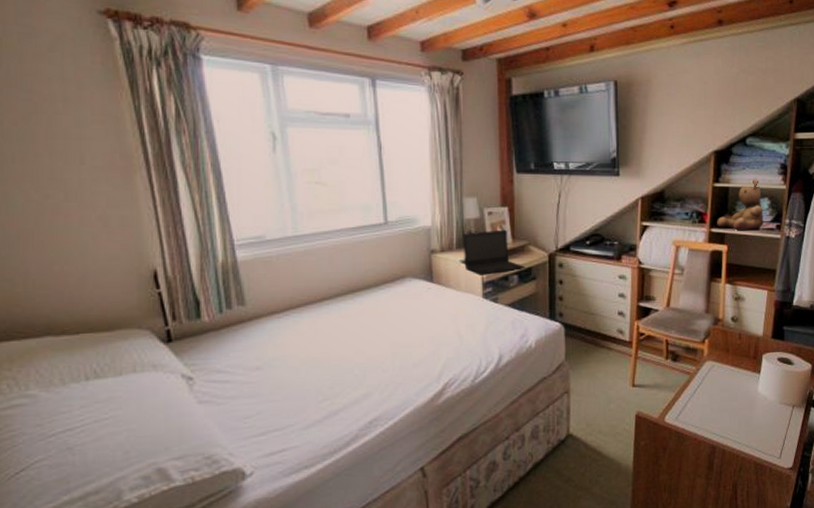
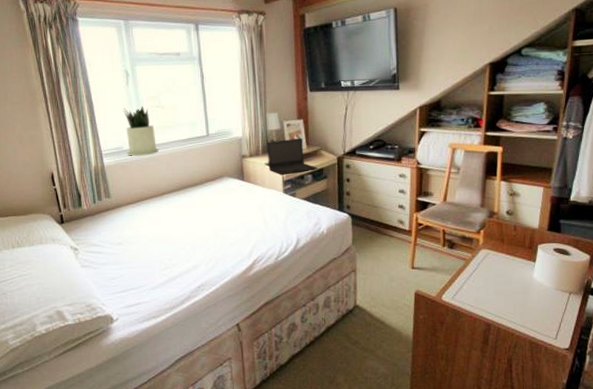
planter: none [267,181,319,248] -> present [123,106,160,156]
teddy bear: present [717,178,764,231] -> none [492,85,540,134]

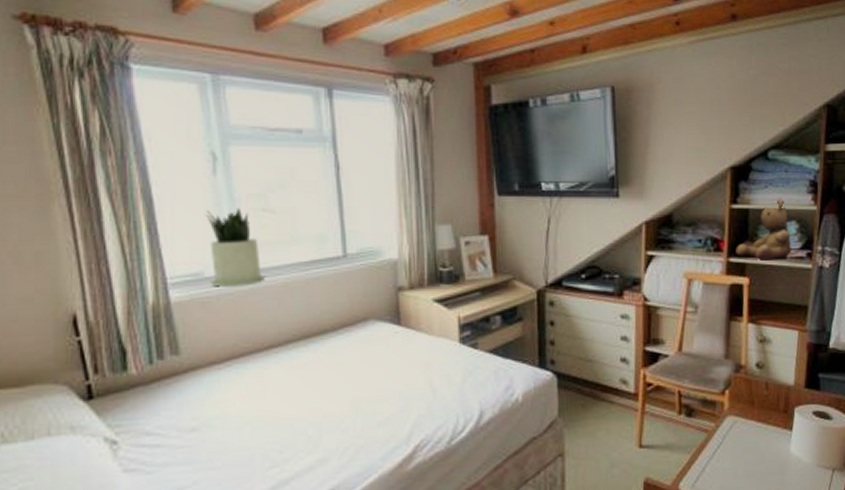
laptop: present [266,137,319,175] -> none [435,261,511,317]
teddy bear: none [492,85,540,134] -> present [736,198,791,260]

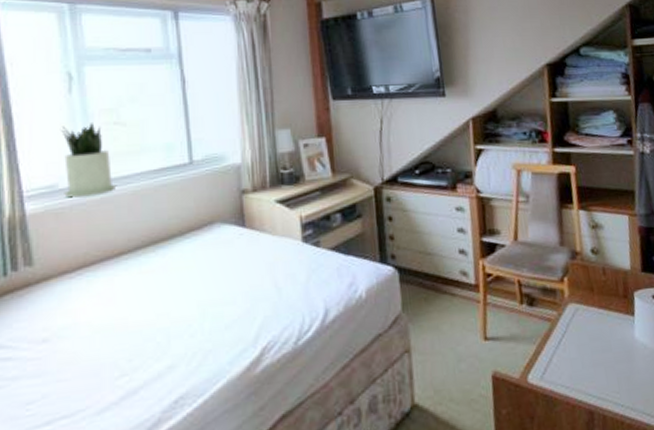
teddy bear: present [736,198,791,260] -> none [559,90,612,149]

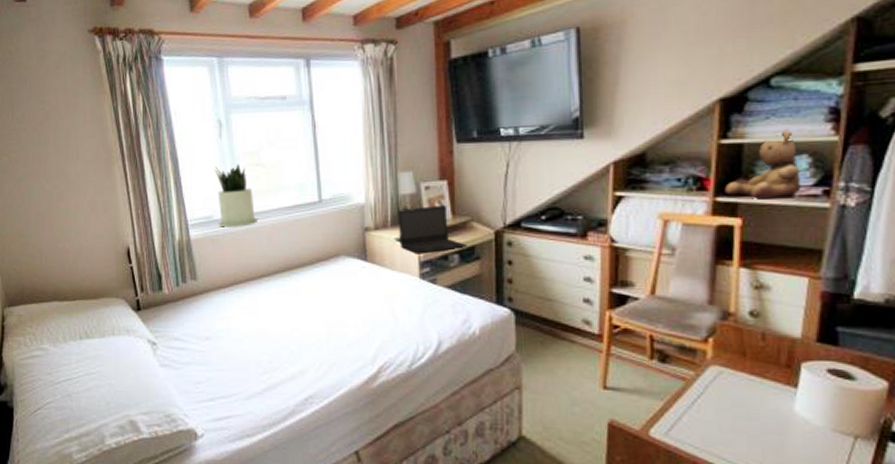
laptop: none [276,162,350,216] -> present [397,204,468,254]
teddy bear: none [559,90,612,149] -> present [725,129,801,200]

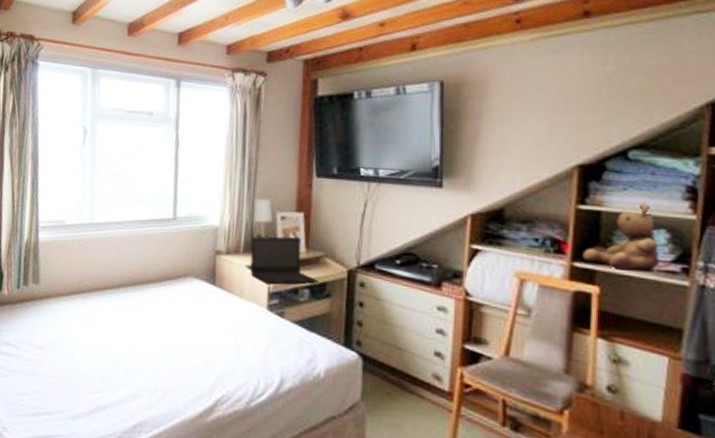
planter: present [214,164,259,228] -> none [69,172,111,235]

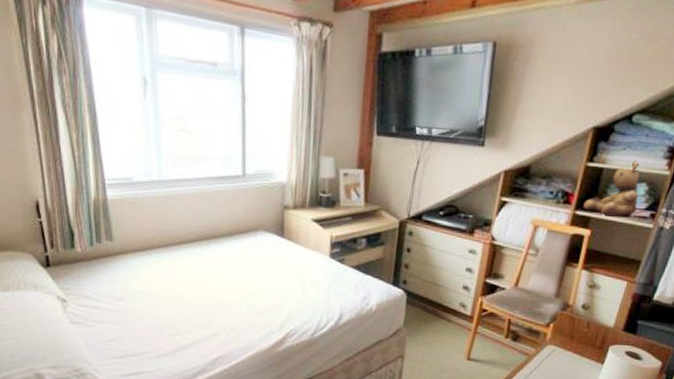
laptop: present [250,236,320,285] -> none [315,191,376,236]

